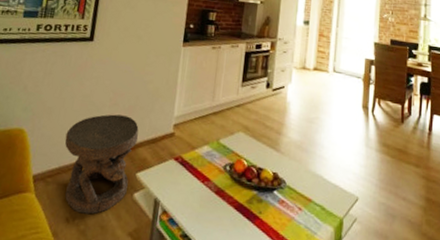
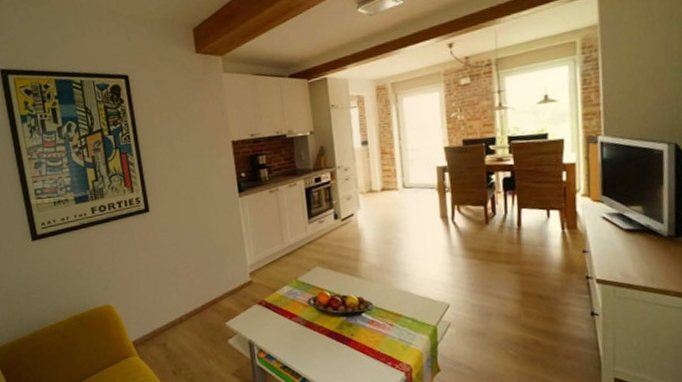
carved stool: present [64,114,139,215] -> none [150,274,221,365]

